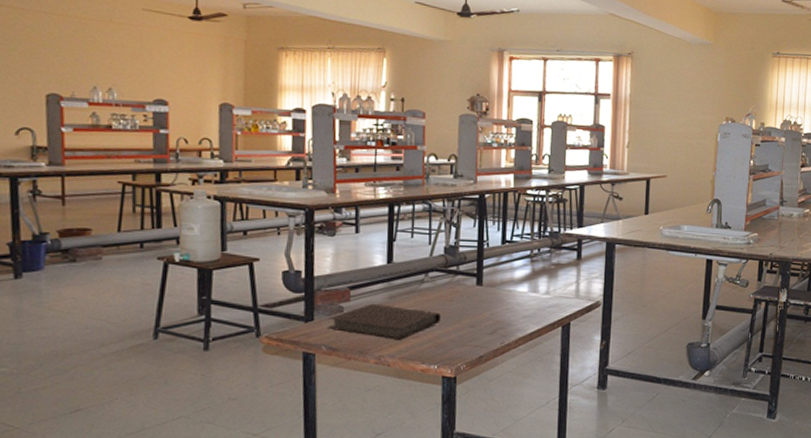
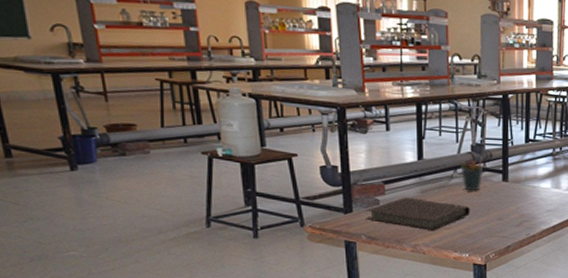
pen holder: none [432,259,456,296] -> present [460,156,483,191]

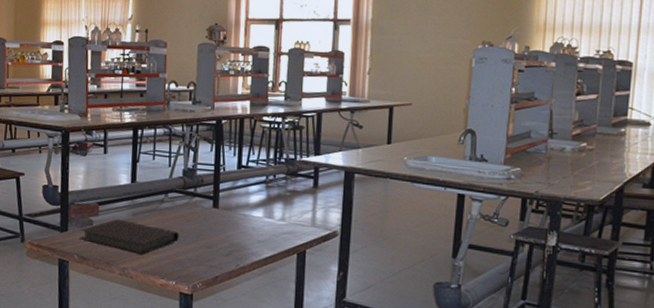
pen holder: present [460,156,483,191] -> none [171,181,194,217]

